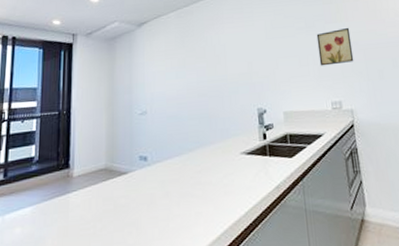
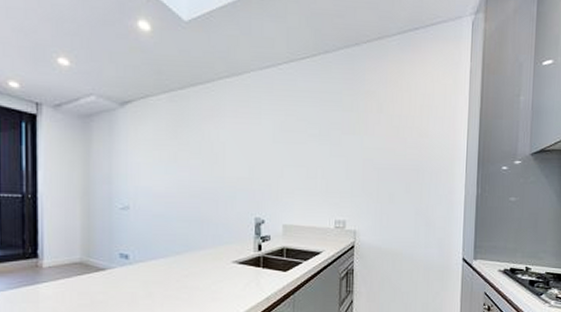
wall art: present [316,27,354,66] -> none [329,141,367,182]

